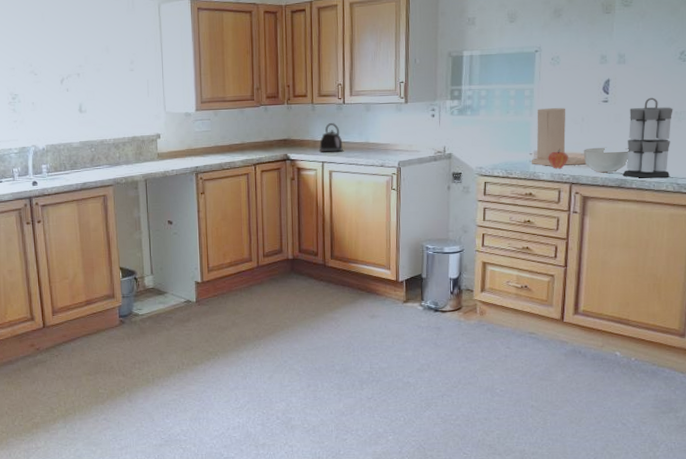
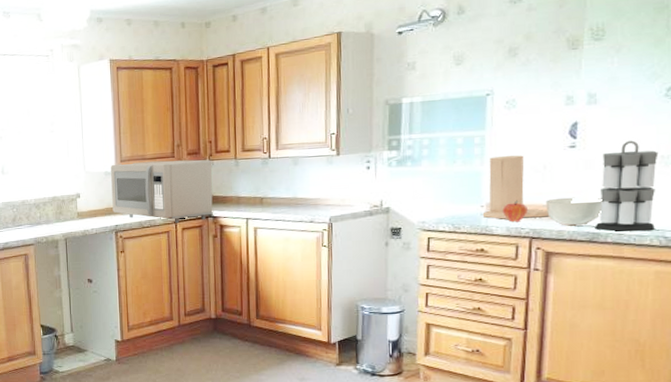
microwave: none [191,103,291,166] -> present [111,159,213,224]
kettle: present [319,123,343,153] -> none [243,178,269,209]

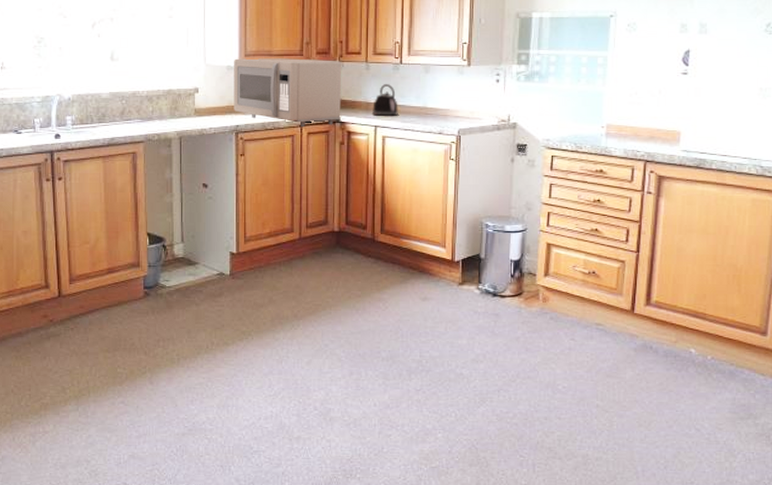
kettle: none [243,178,269,209] -> present [373,84,398,116]
paper towel: present [482,155,549,219] -> none [602,78,662,141]
fruit: present [502,200,528,223] -> none [621,123,643,145]
bowl: present [545,197,603,226] -> none [659,123,709,151]
spice rack: present [595,140,659,232] -> none [702,71,758,160]

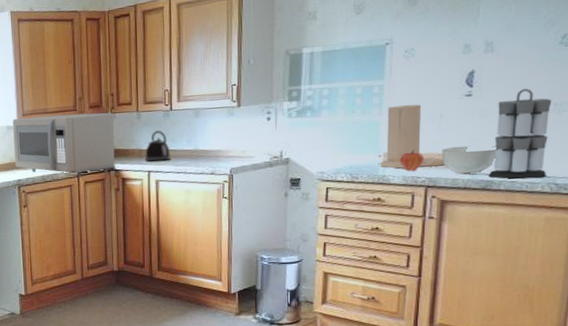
paper towel: none [602,78,662,141] -> present [380,104,444,169]
fruit: none [621,123,643,145] -> present [400,149,424,172]
bowl: none [659,123,709,151] -> present [441,145,497,174]
spice rack: none [702,71,758,160] -> present [488,88,552,180]

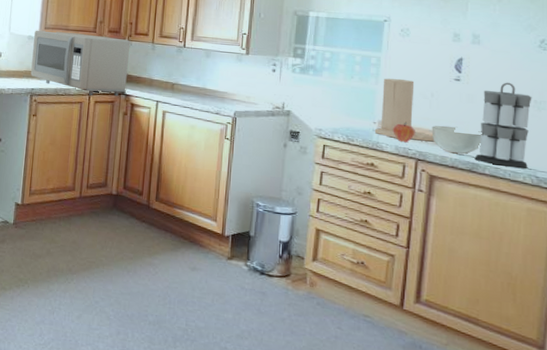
kettle: present [145,131,170,162] -> none [155,64,179,94]

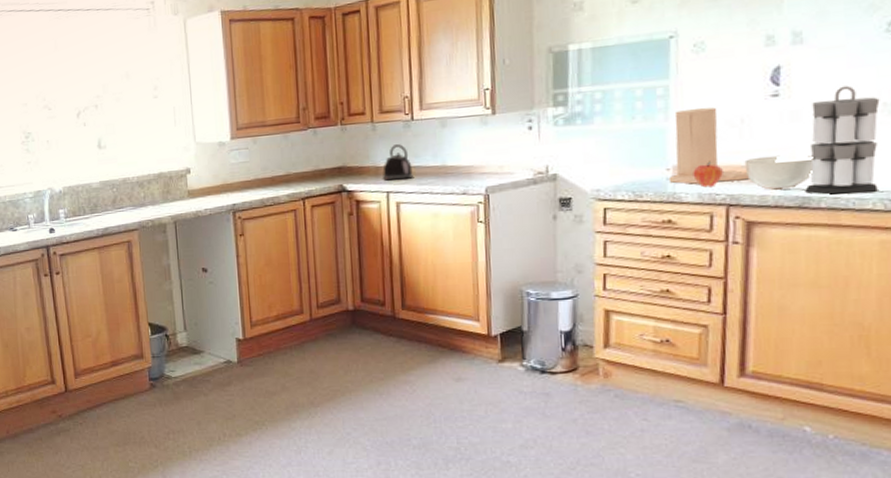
microwave: present [31,30,131,97] -> none [225,124,347,201]
kettle: none [155,64,179,94] -> present [383,144,413,181]

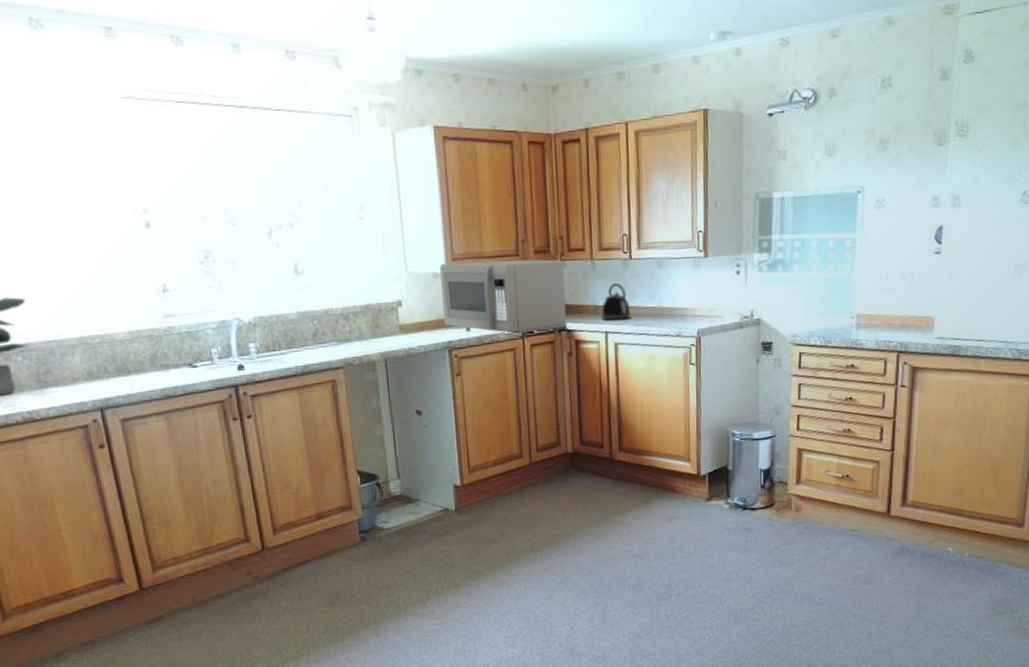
microwave: none [225,124,347,201] -> present [440,259,567,339]
paper towel: present [668,107,749,184] -> none [853,261,915,332]
fruit: present [693,161,723,188] -> none [872,311,896,335]
bowl: present [744,155,814,190] -> none [912,307,964,339]
spice rack: present [805,86,880,195] -> none [956,247,1014,345]

